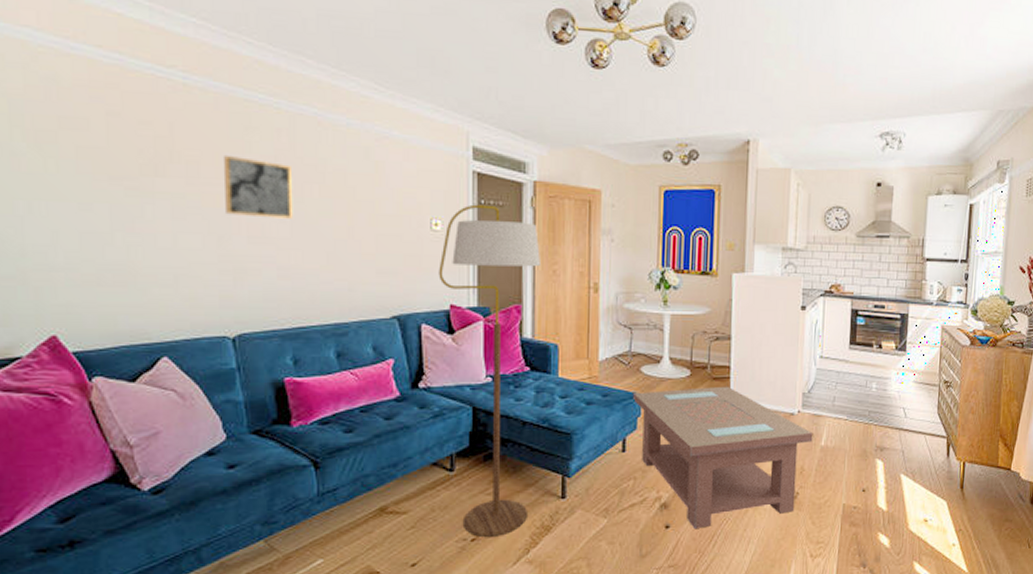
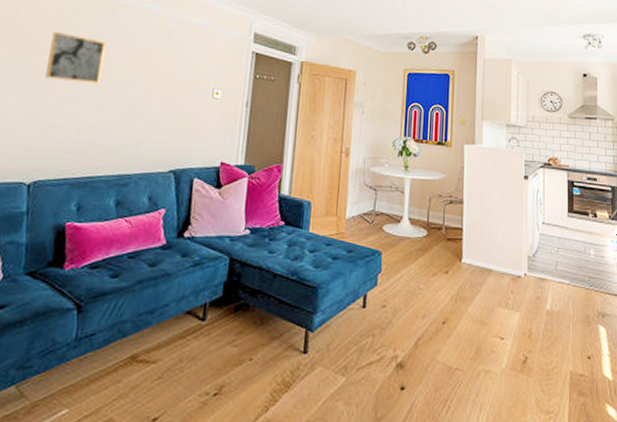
floor lamp: present [439,204,540,537] -> none [207,78,302,391]
coffee table: present [633,386,813,528] -> none [375,246,539,391]

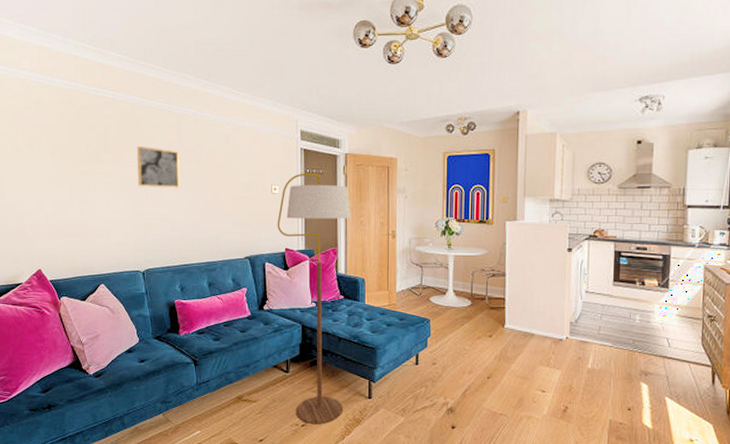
floor lamp: none [207,78,302,391] -> present [277,173,351,424]

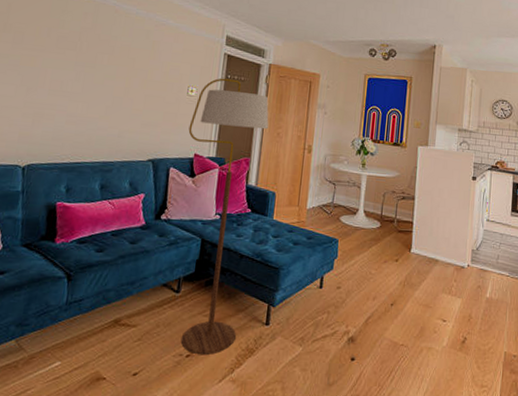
wall art: present [136,145,180,188] -> none [36,28,91,79]

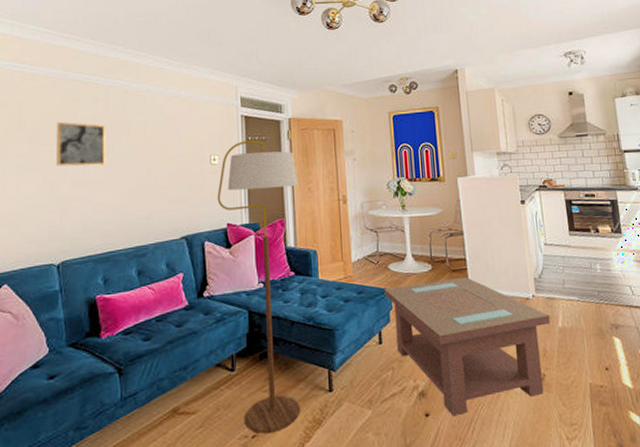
wall art: none [36,28,91,79] -> present [56,121,107,167]
coffee table: none [332,237,480,363] -> present [384,276,551,415]

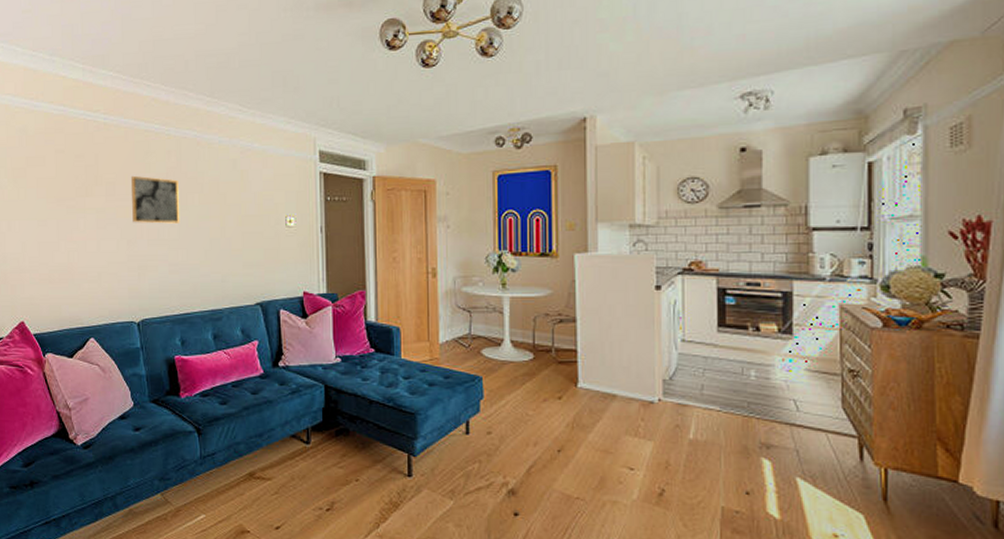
floor lamp: present [217,140,300,433] -> none [293,201,381,508]
coffee table: present [384,276,551,415] -> none [475,370,679,519]

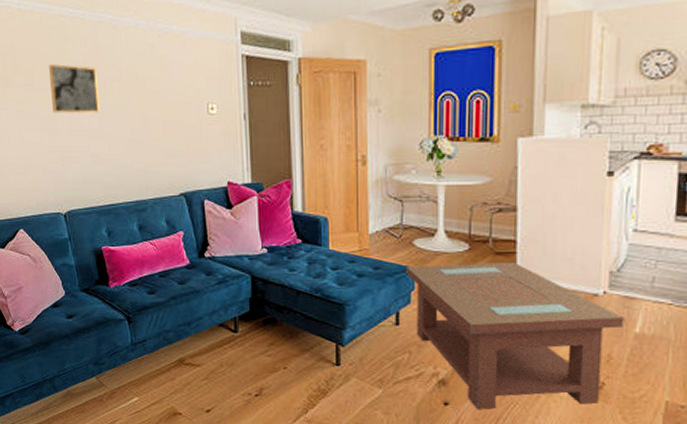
coffee table: none [475,370,679,519] -> present [406,261,624,409]

